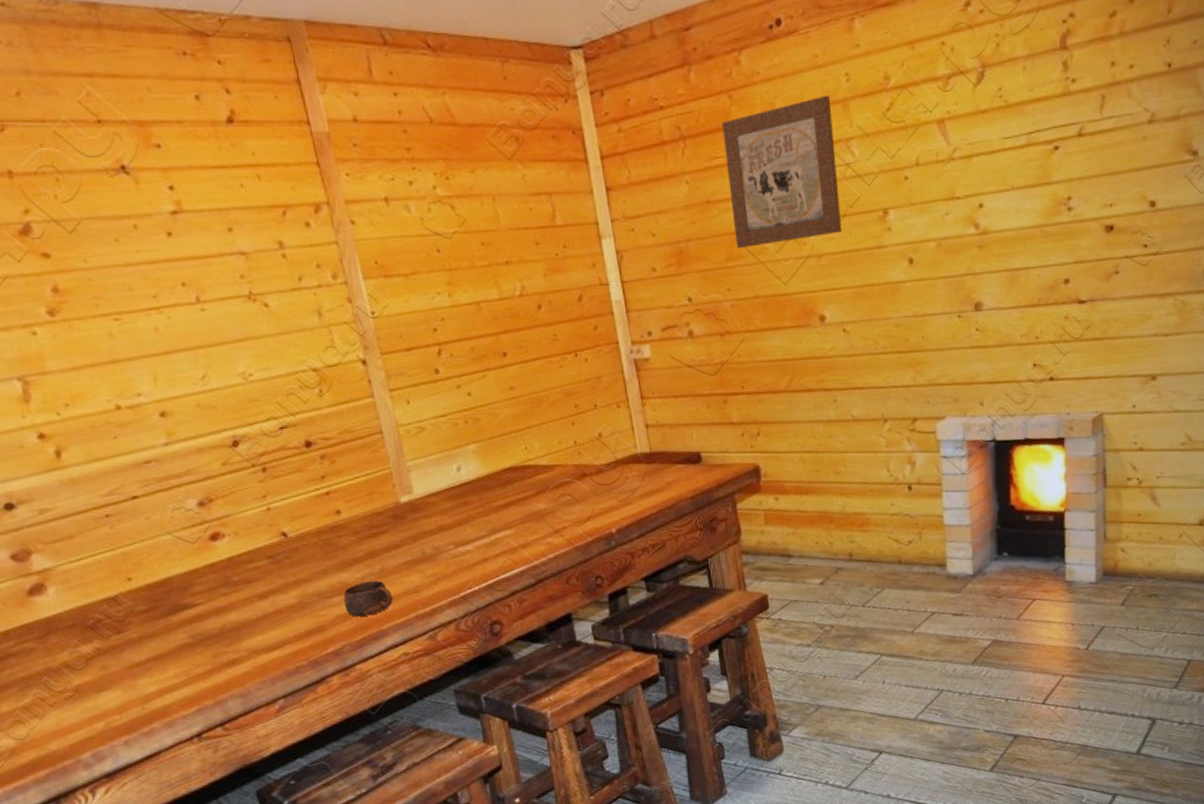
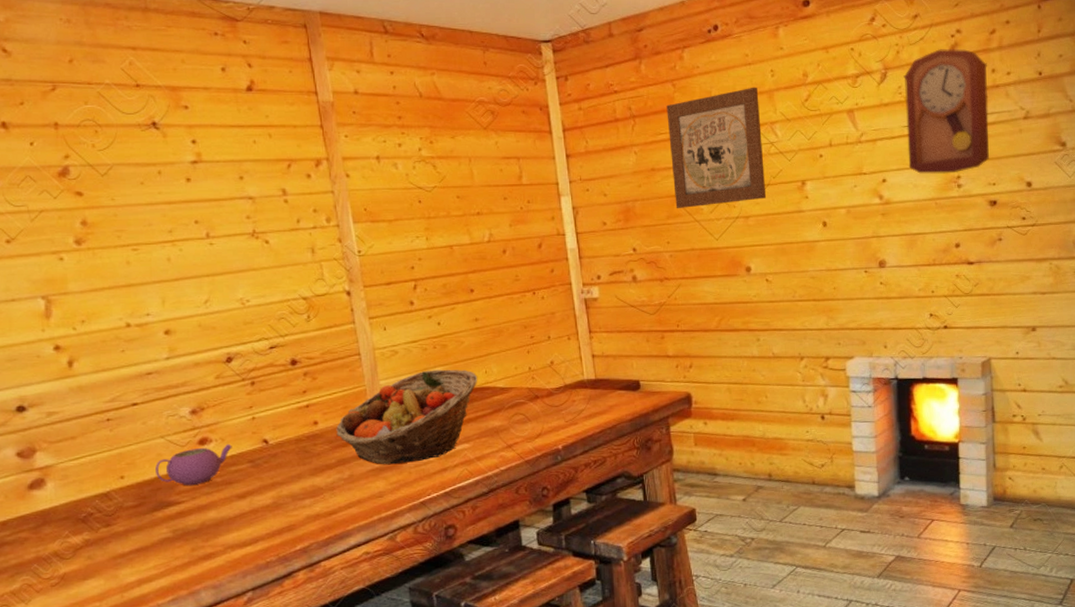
teapot: none [165,538,248,587] -> present [155,443,232,486]
cup: present [343,580,393,617] -> none [314,485,359,518]
fruit basket: none [361,446,518,557] -> present [336,369,478,465]
pendulum clock: none [1004,38,1106,196] -> present [903,49,989,174]

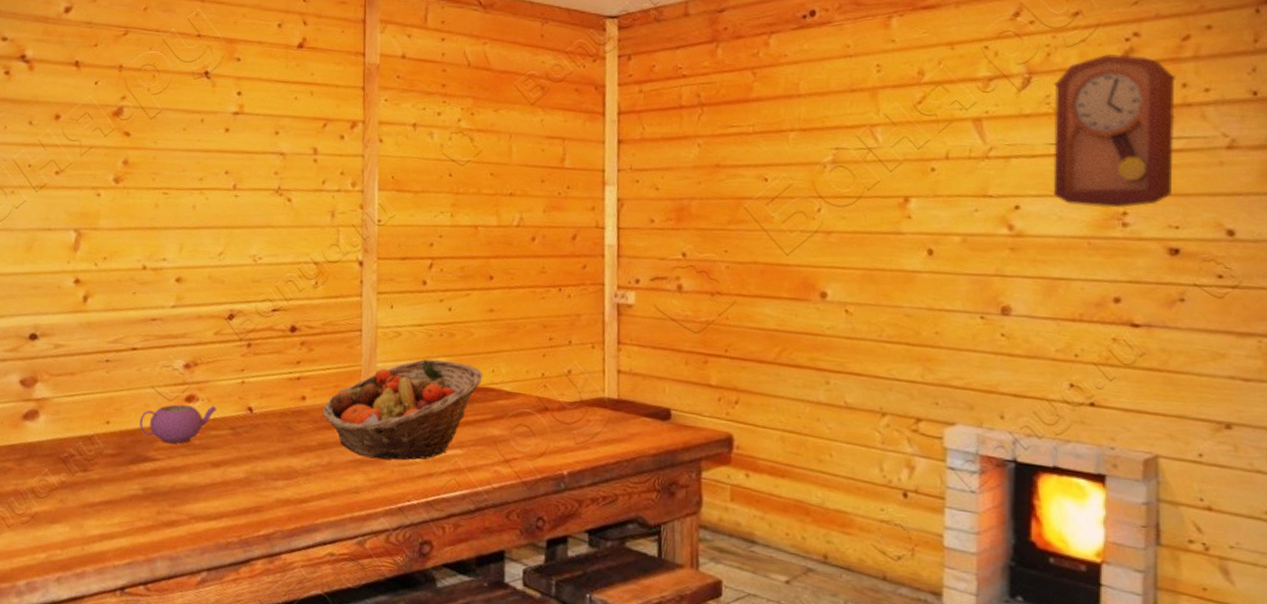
wall art: present [666,87,767,209] -> none [740,82,859,214]

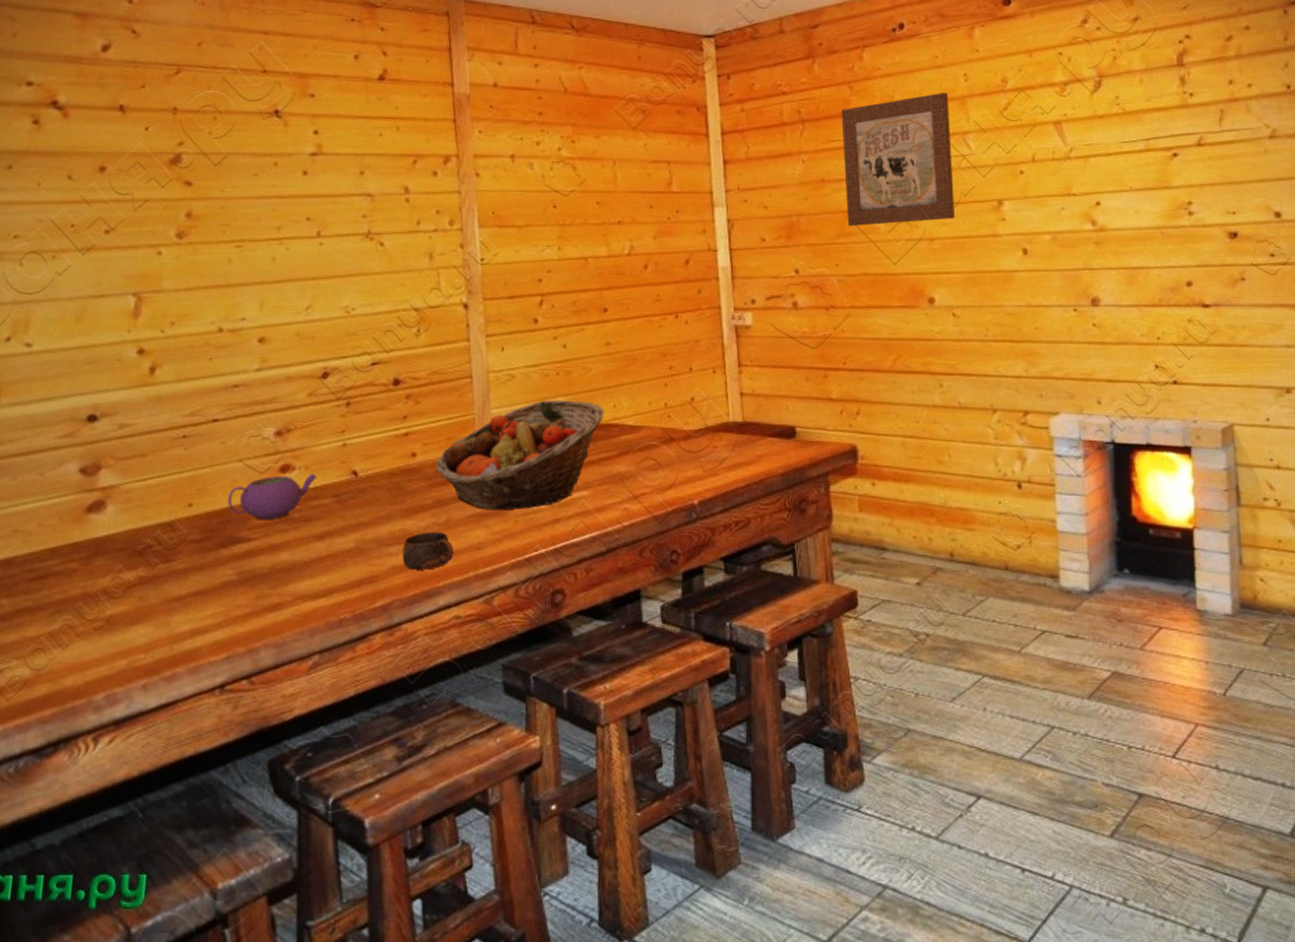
cup: none [286,471,334,507] -> present [402,531,454,570]
wall art: none [740,82,859,214] -> present [841,92,956,227]
pendulum clock: present [1053,54,1176,208] -> none [1121,56,1227,199]

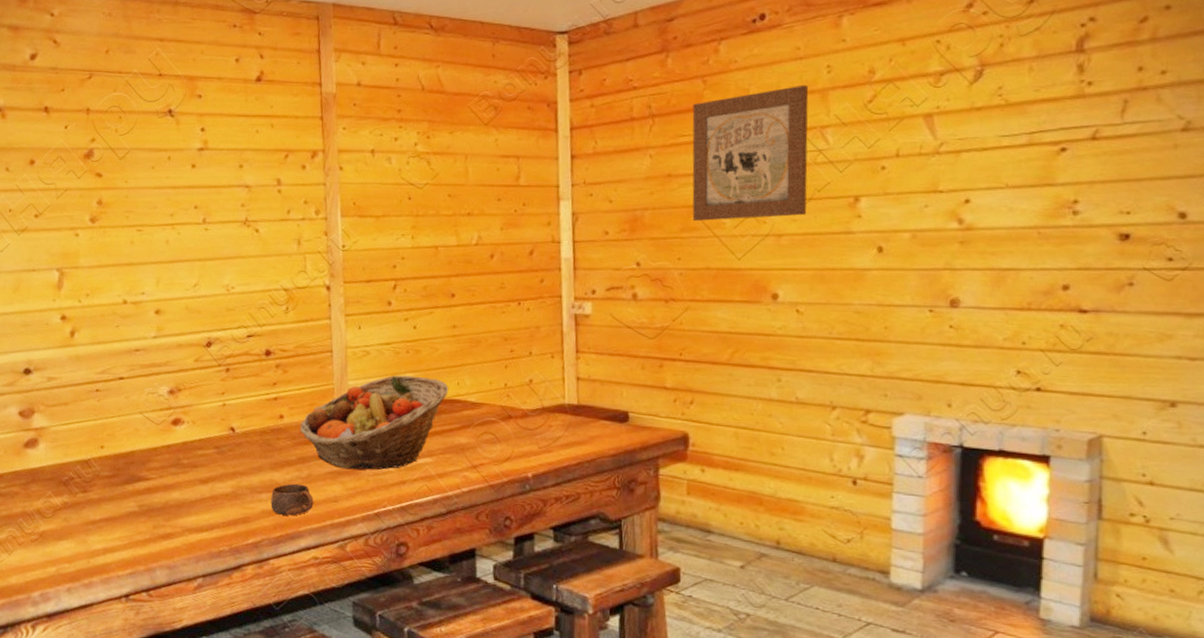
teapot: present [228,472,317,521] -> none [131,426,202,464]

